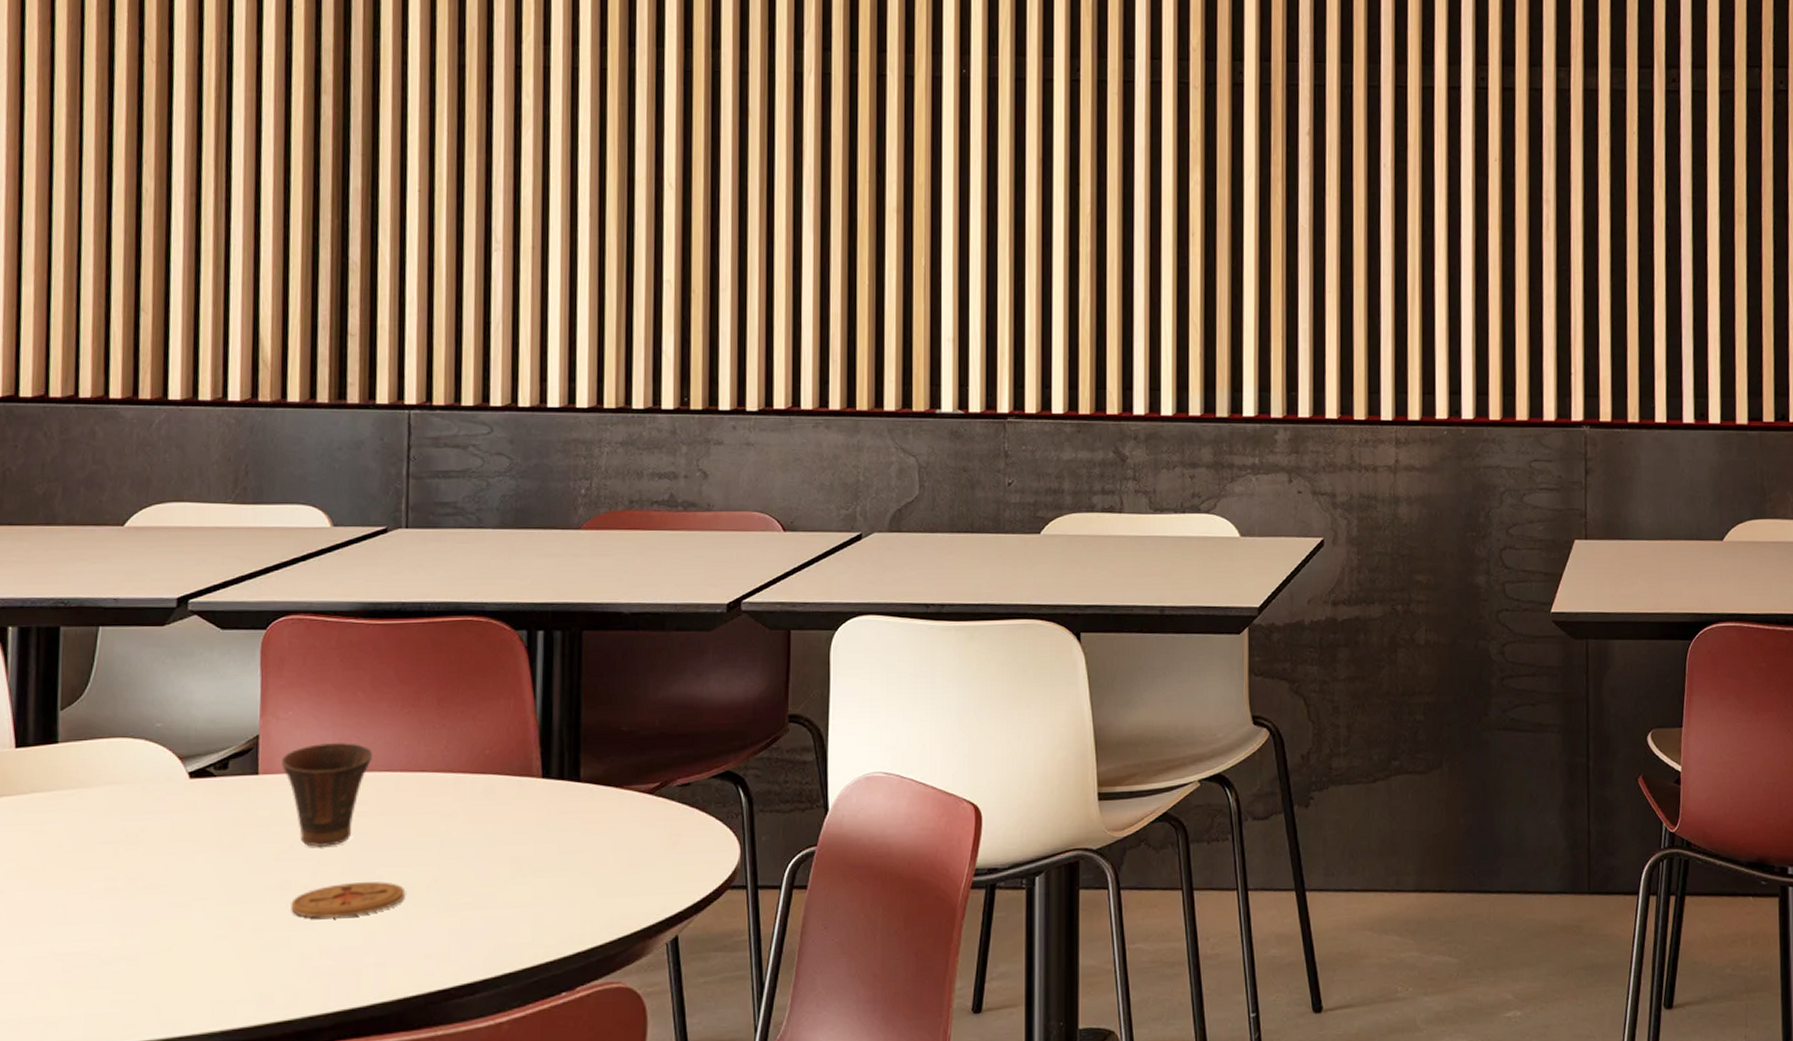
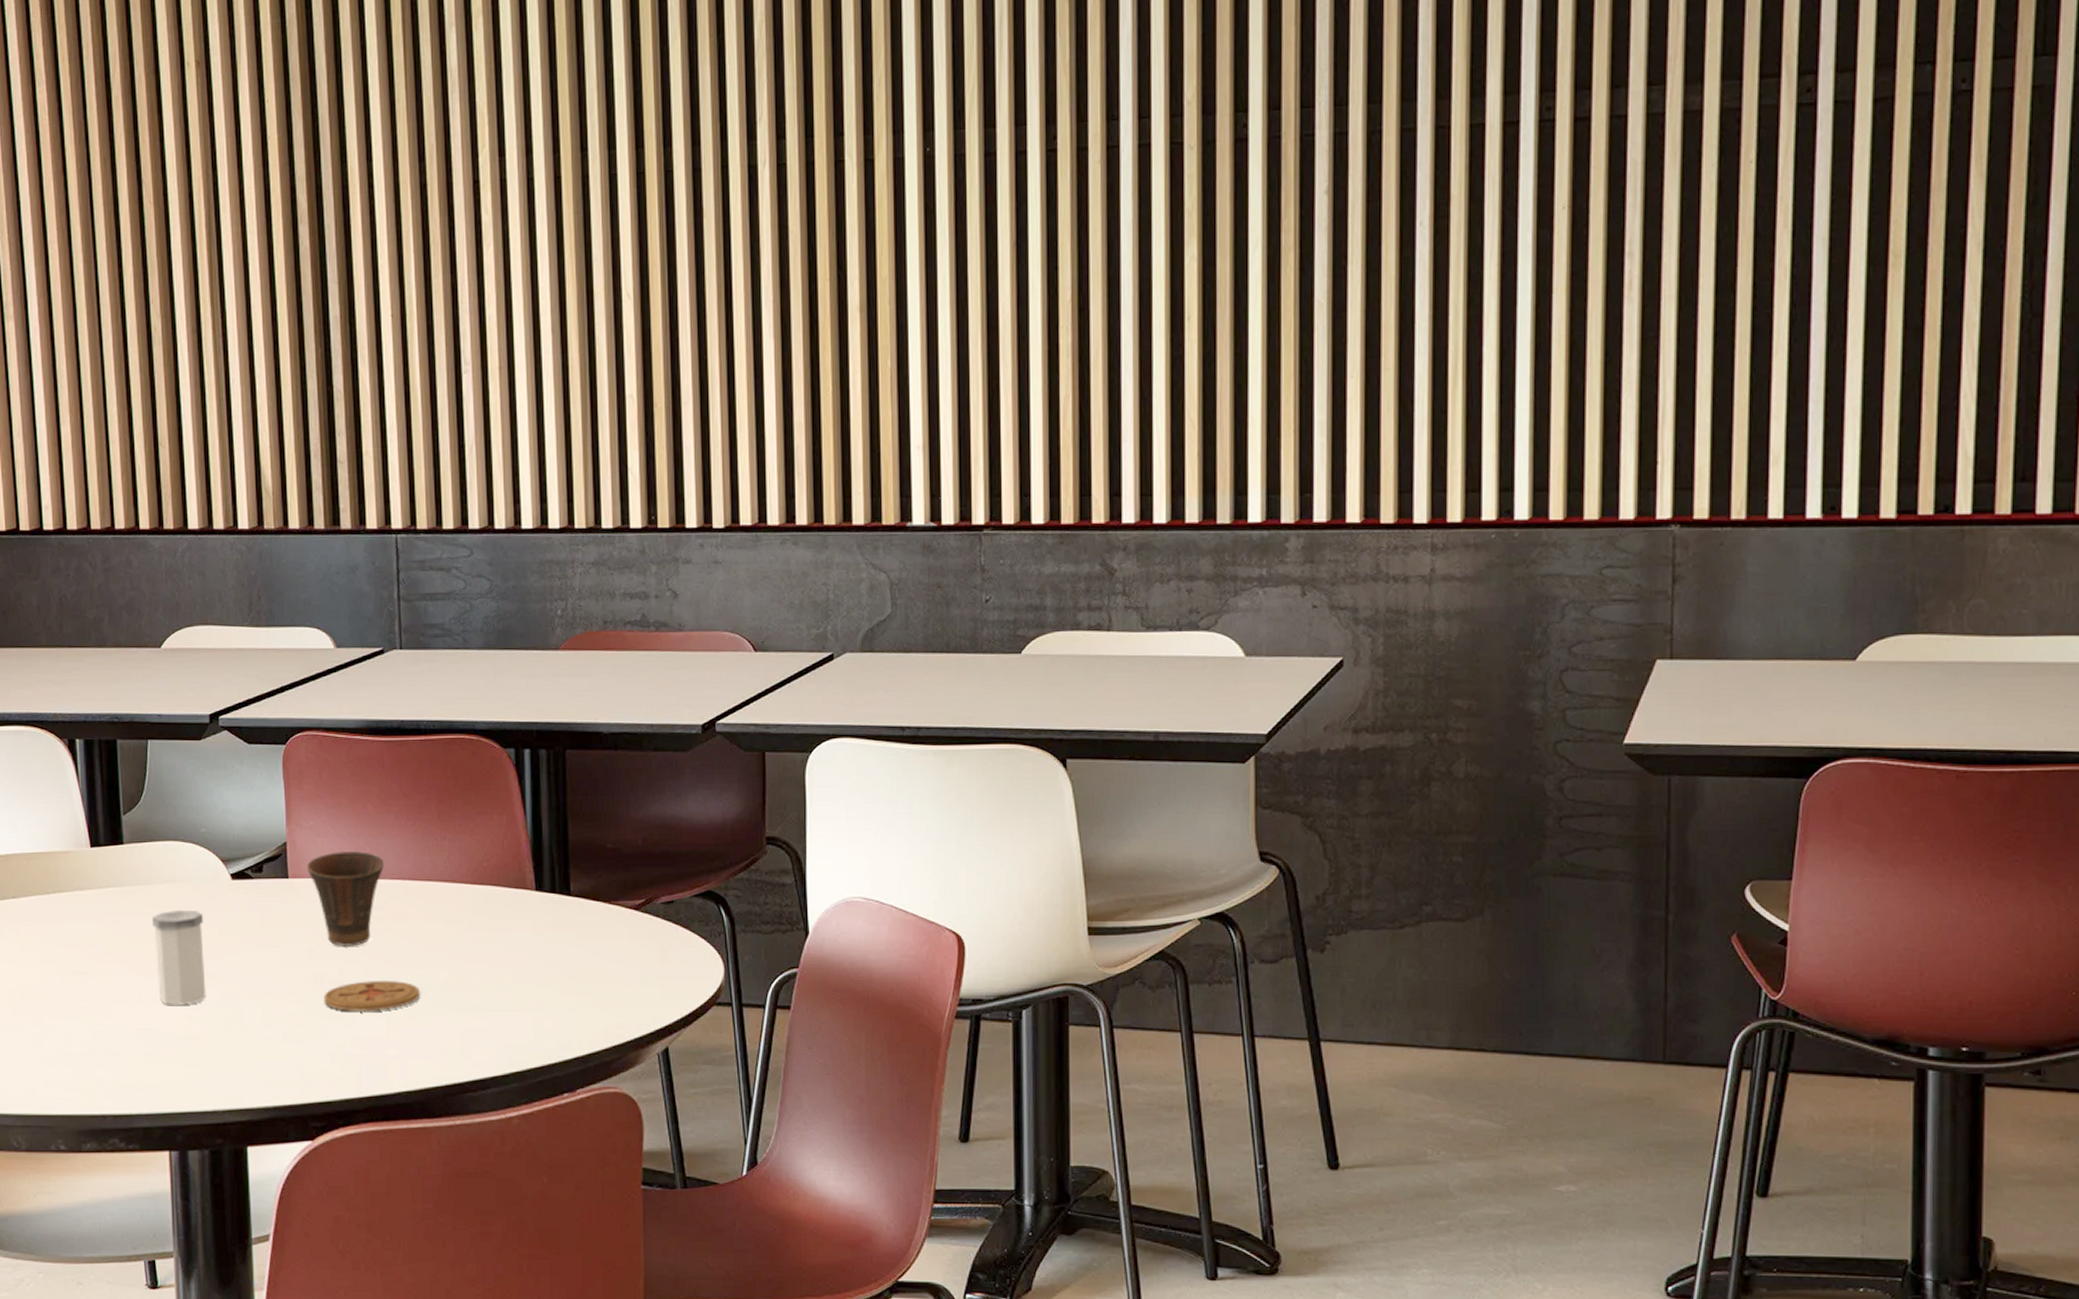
salt shaker: none [87,814,152,924] -> present [152,909,206,1005]

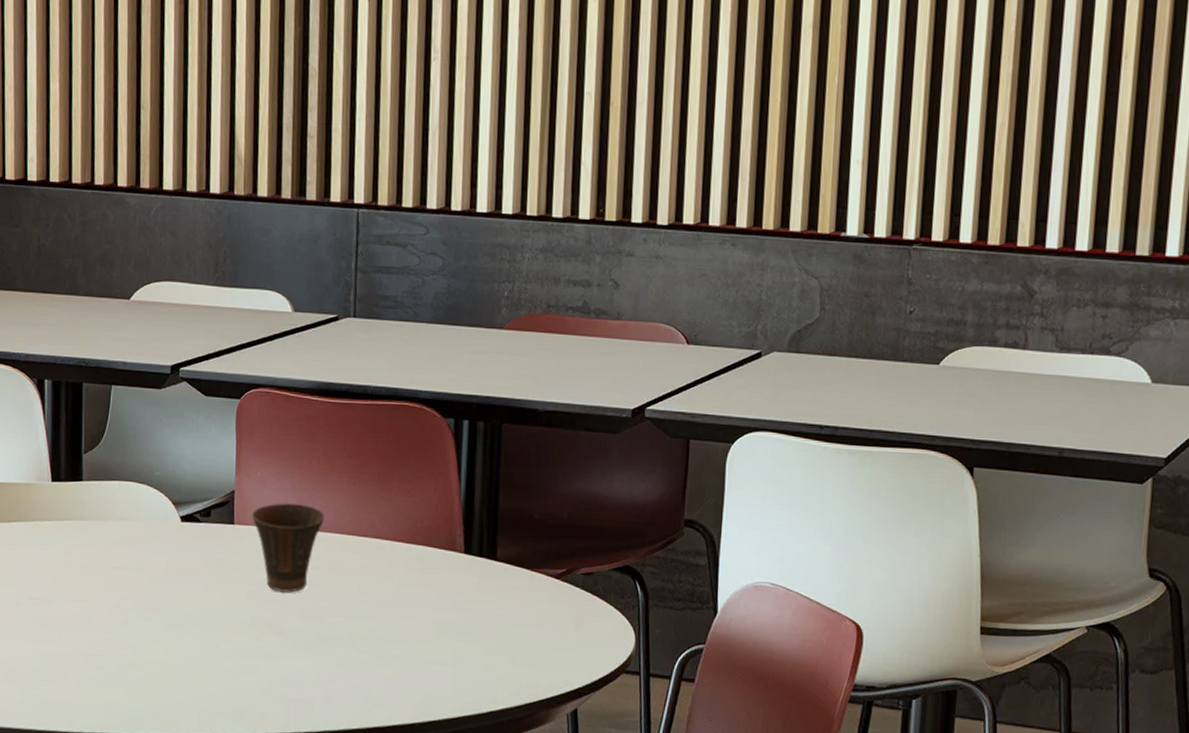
salt shaker: present [152,909,206,1005] -> none [105,546,153,635]
coaster: present [324,981,421,1013] -> none [259,625,350,655]

